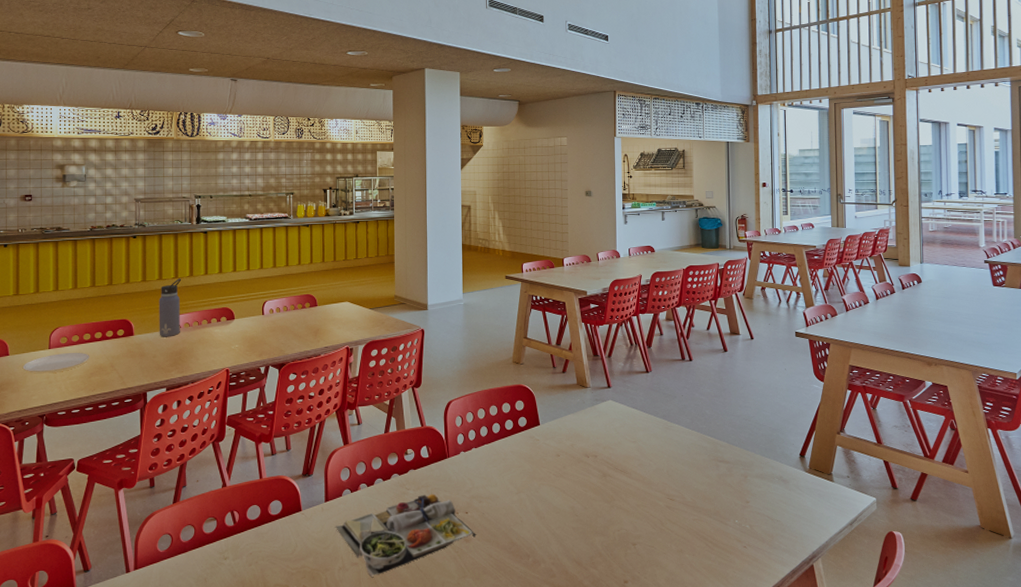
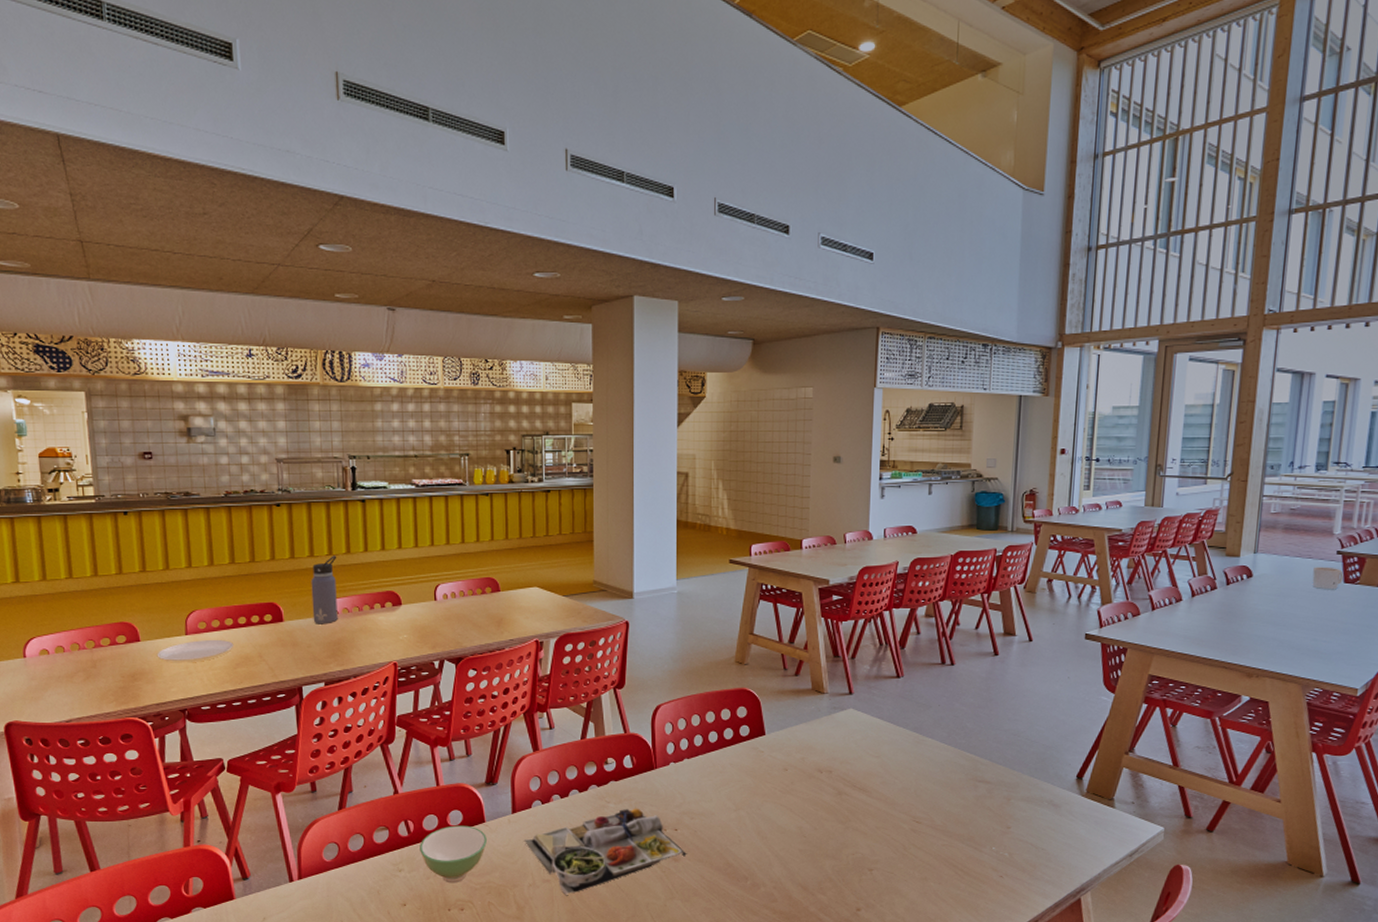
bowl: none [243,514,303,569] -> present [420,825,487,883]
mug: none [968,273,992,292] -> present [1312,567,1344,590]

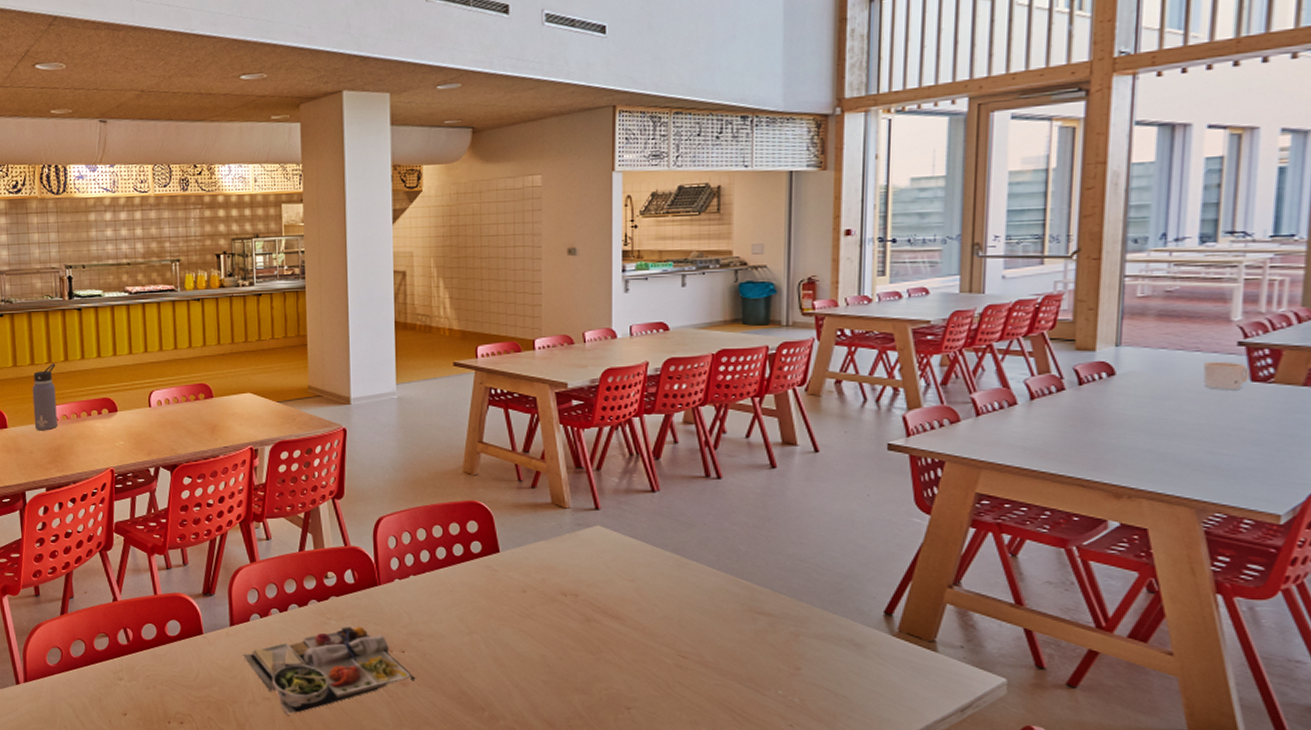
bowl: present [420,825,487,883] -> none [139,635,205,695]

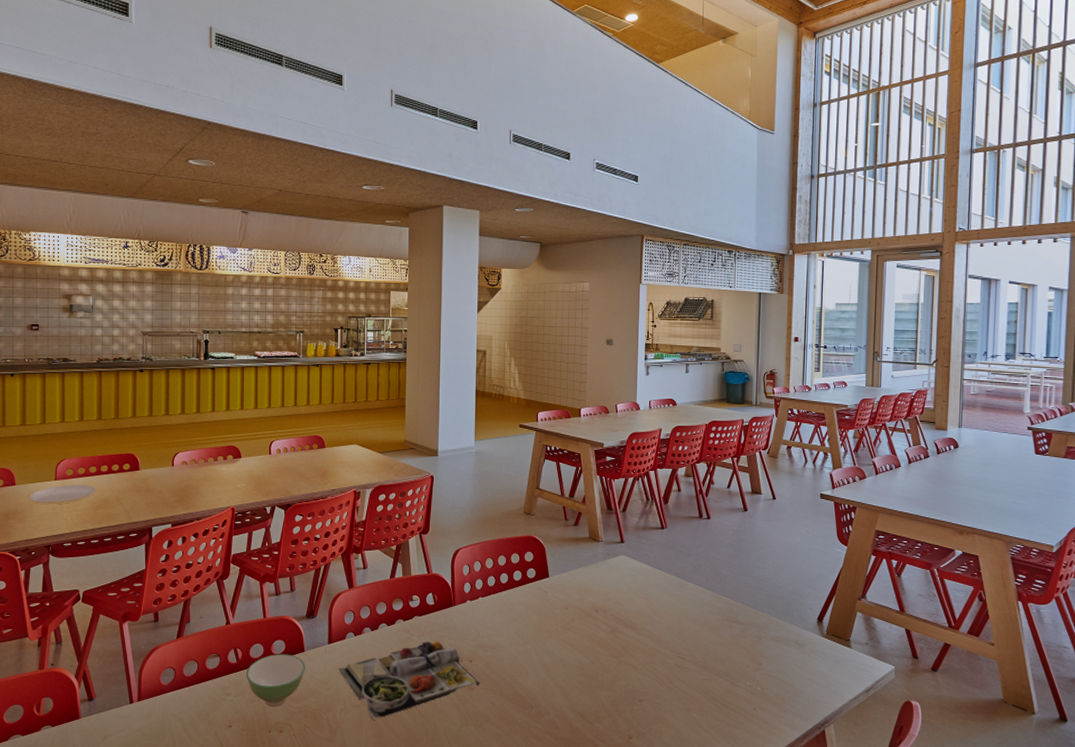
water bottle: present [32,363,58,431] -> none [165,414,189,473]
bowl: none [139,635,205,695] -> present [246,654,305,707]
mug: present [1203,361,1250,391] -> none [1009,440,1034,460]

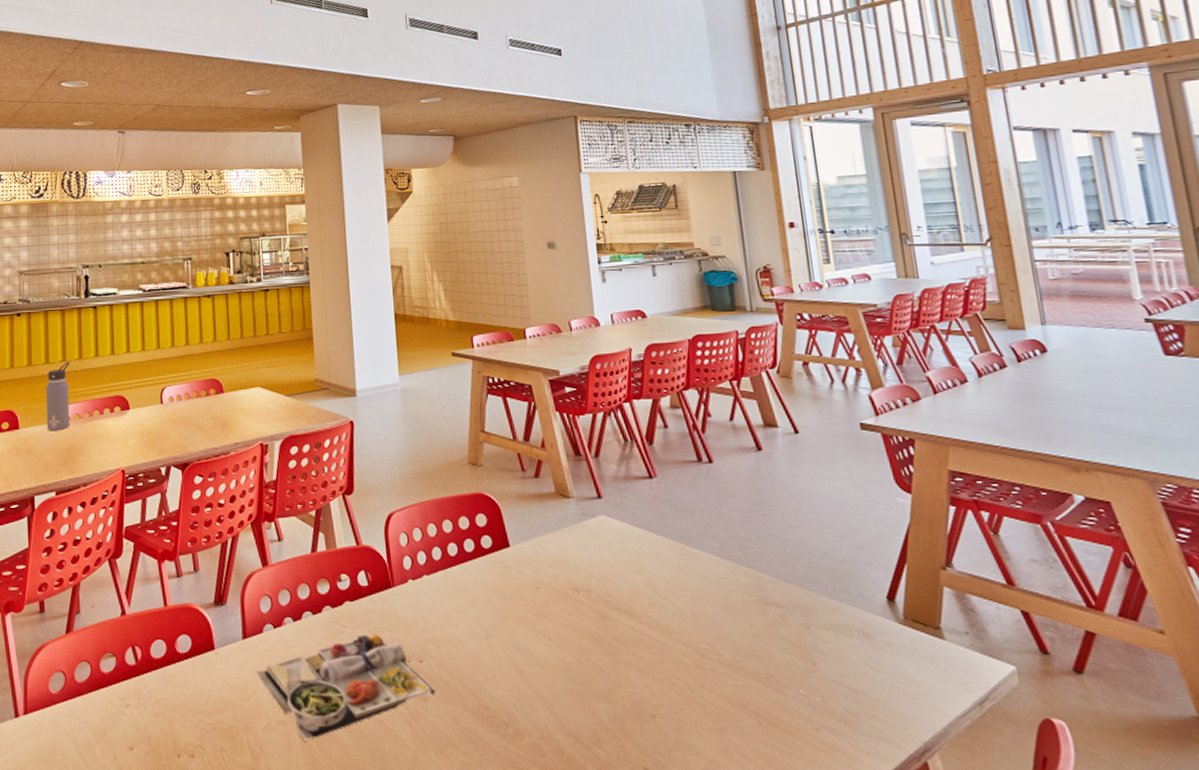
water bottle: none [165,414,189,473] -> present [45,362,70,431]
bowl: present [246,654,305,707] -> none [147,653,217,723]

